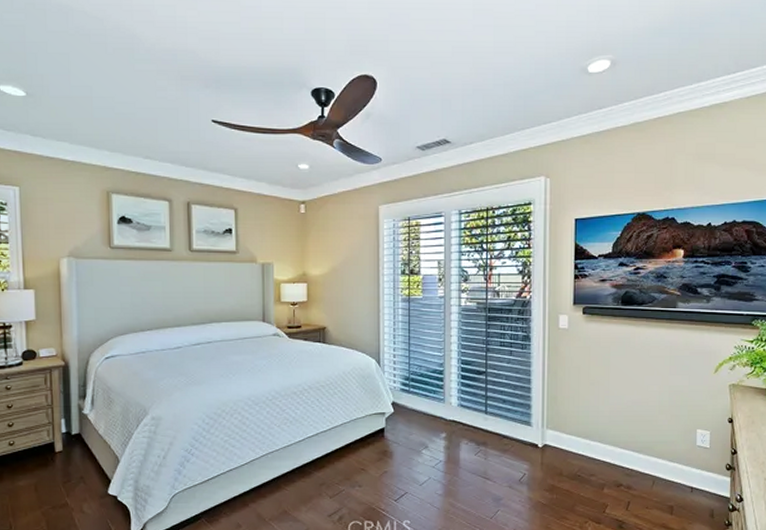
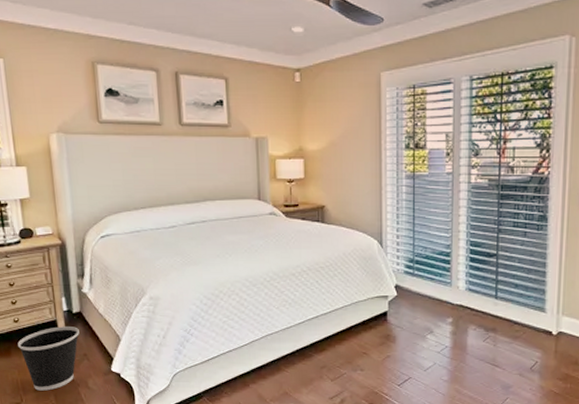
wastebasket: none [11,449,77,517] -> present [18,326,79,391]

